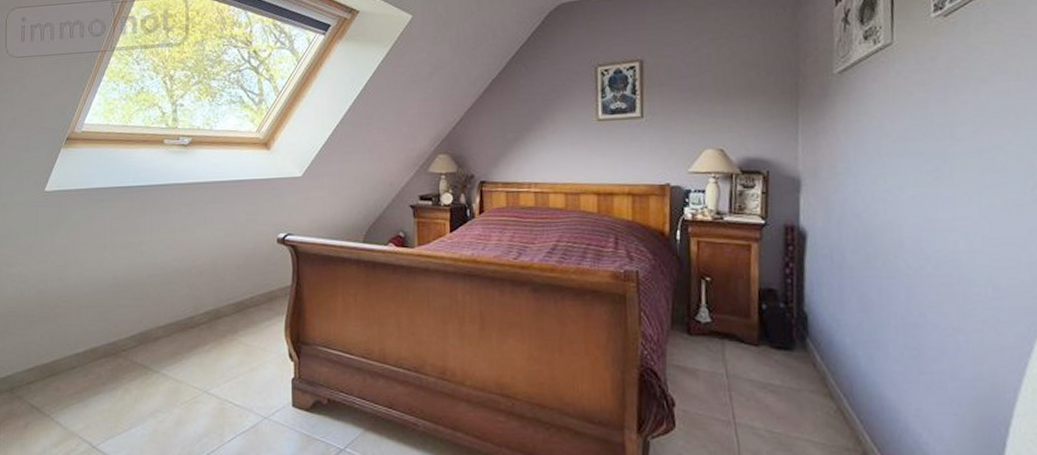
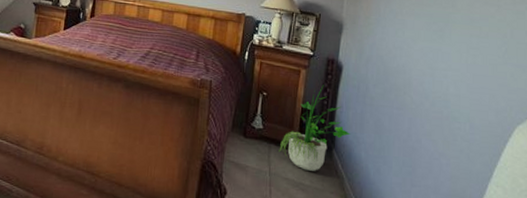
potted plant: none [735,259,829,368] -> present [279,85,351,171]

